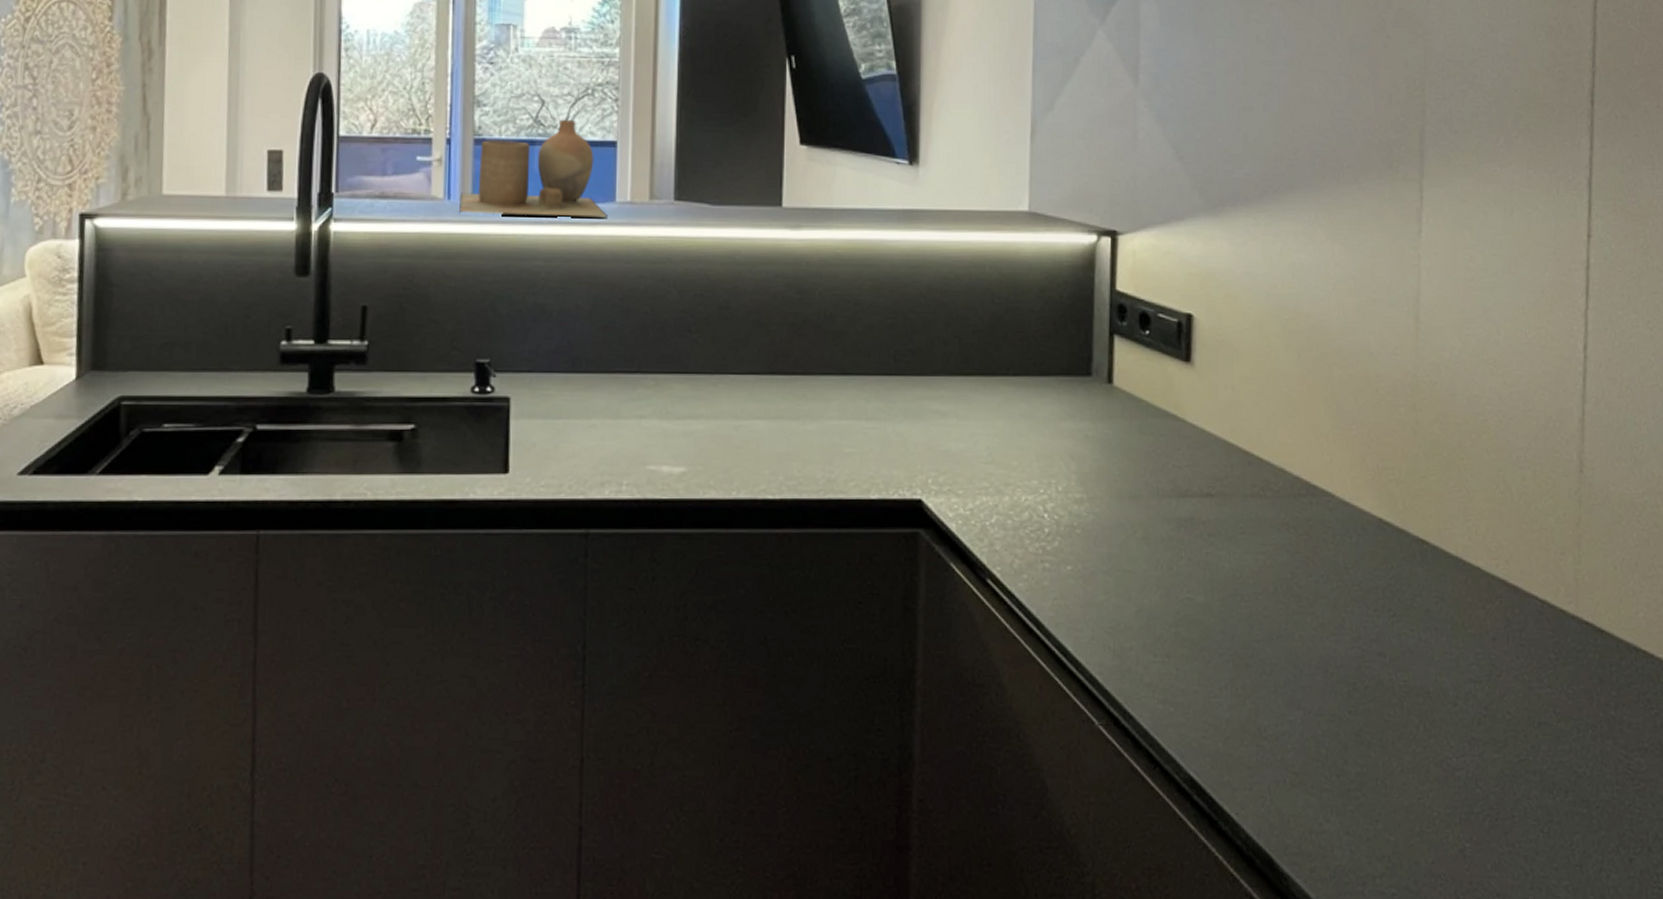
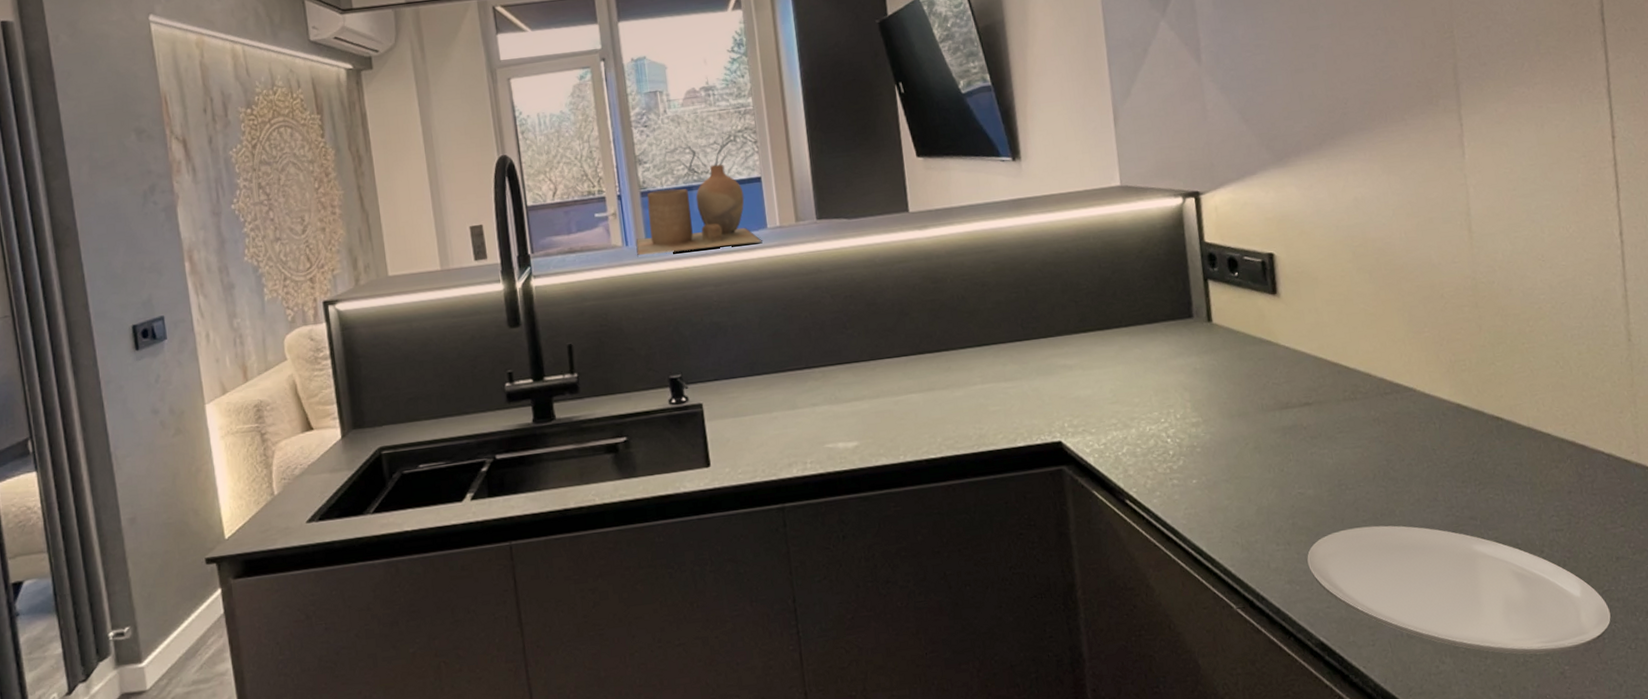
plate: none [1187,648,1524,825] -> present [1307,525,1611,654]

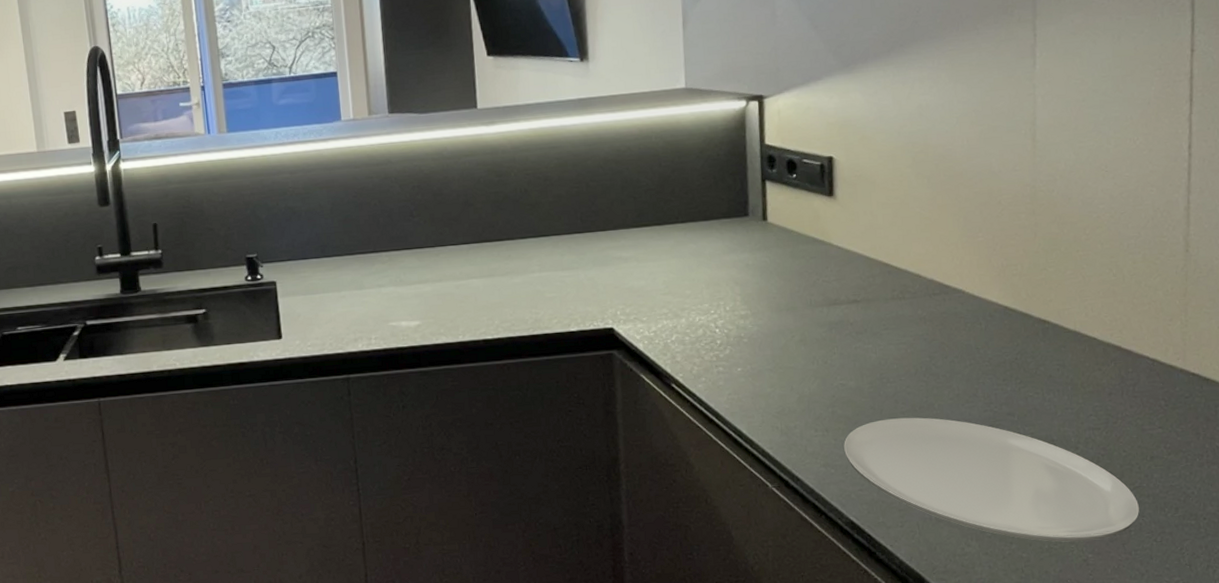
vase: present [636,164,762,256] -> none [217,58,336,144]

